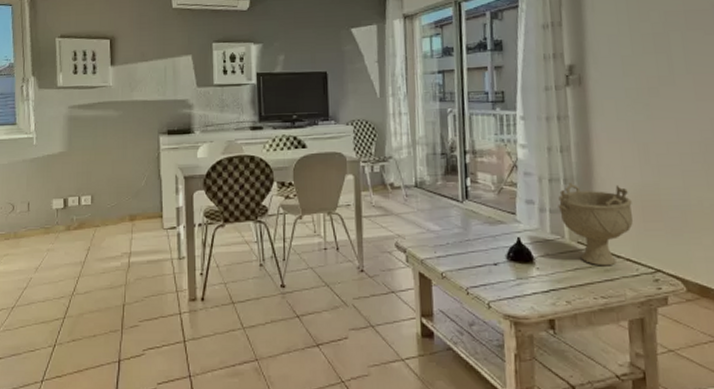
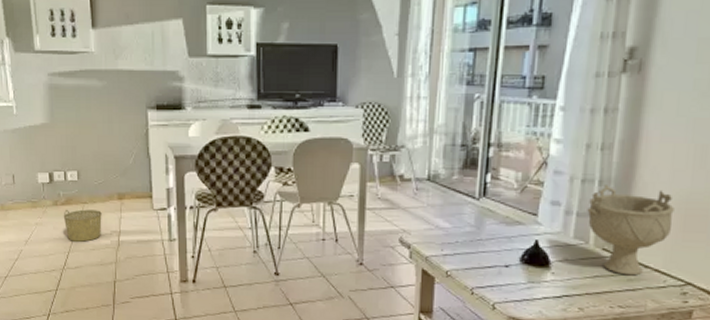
basket: none [75,232,113,266] -> present [63,209,102,242]

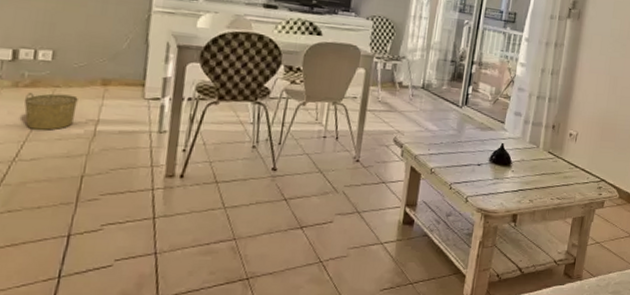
decorative bowl: present [587,183,674,276] -> none [539,100,596,174]

